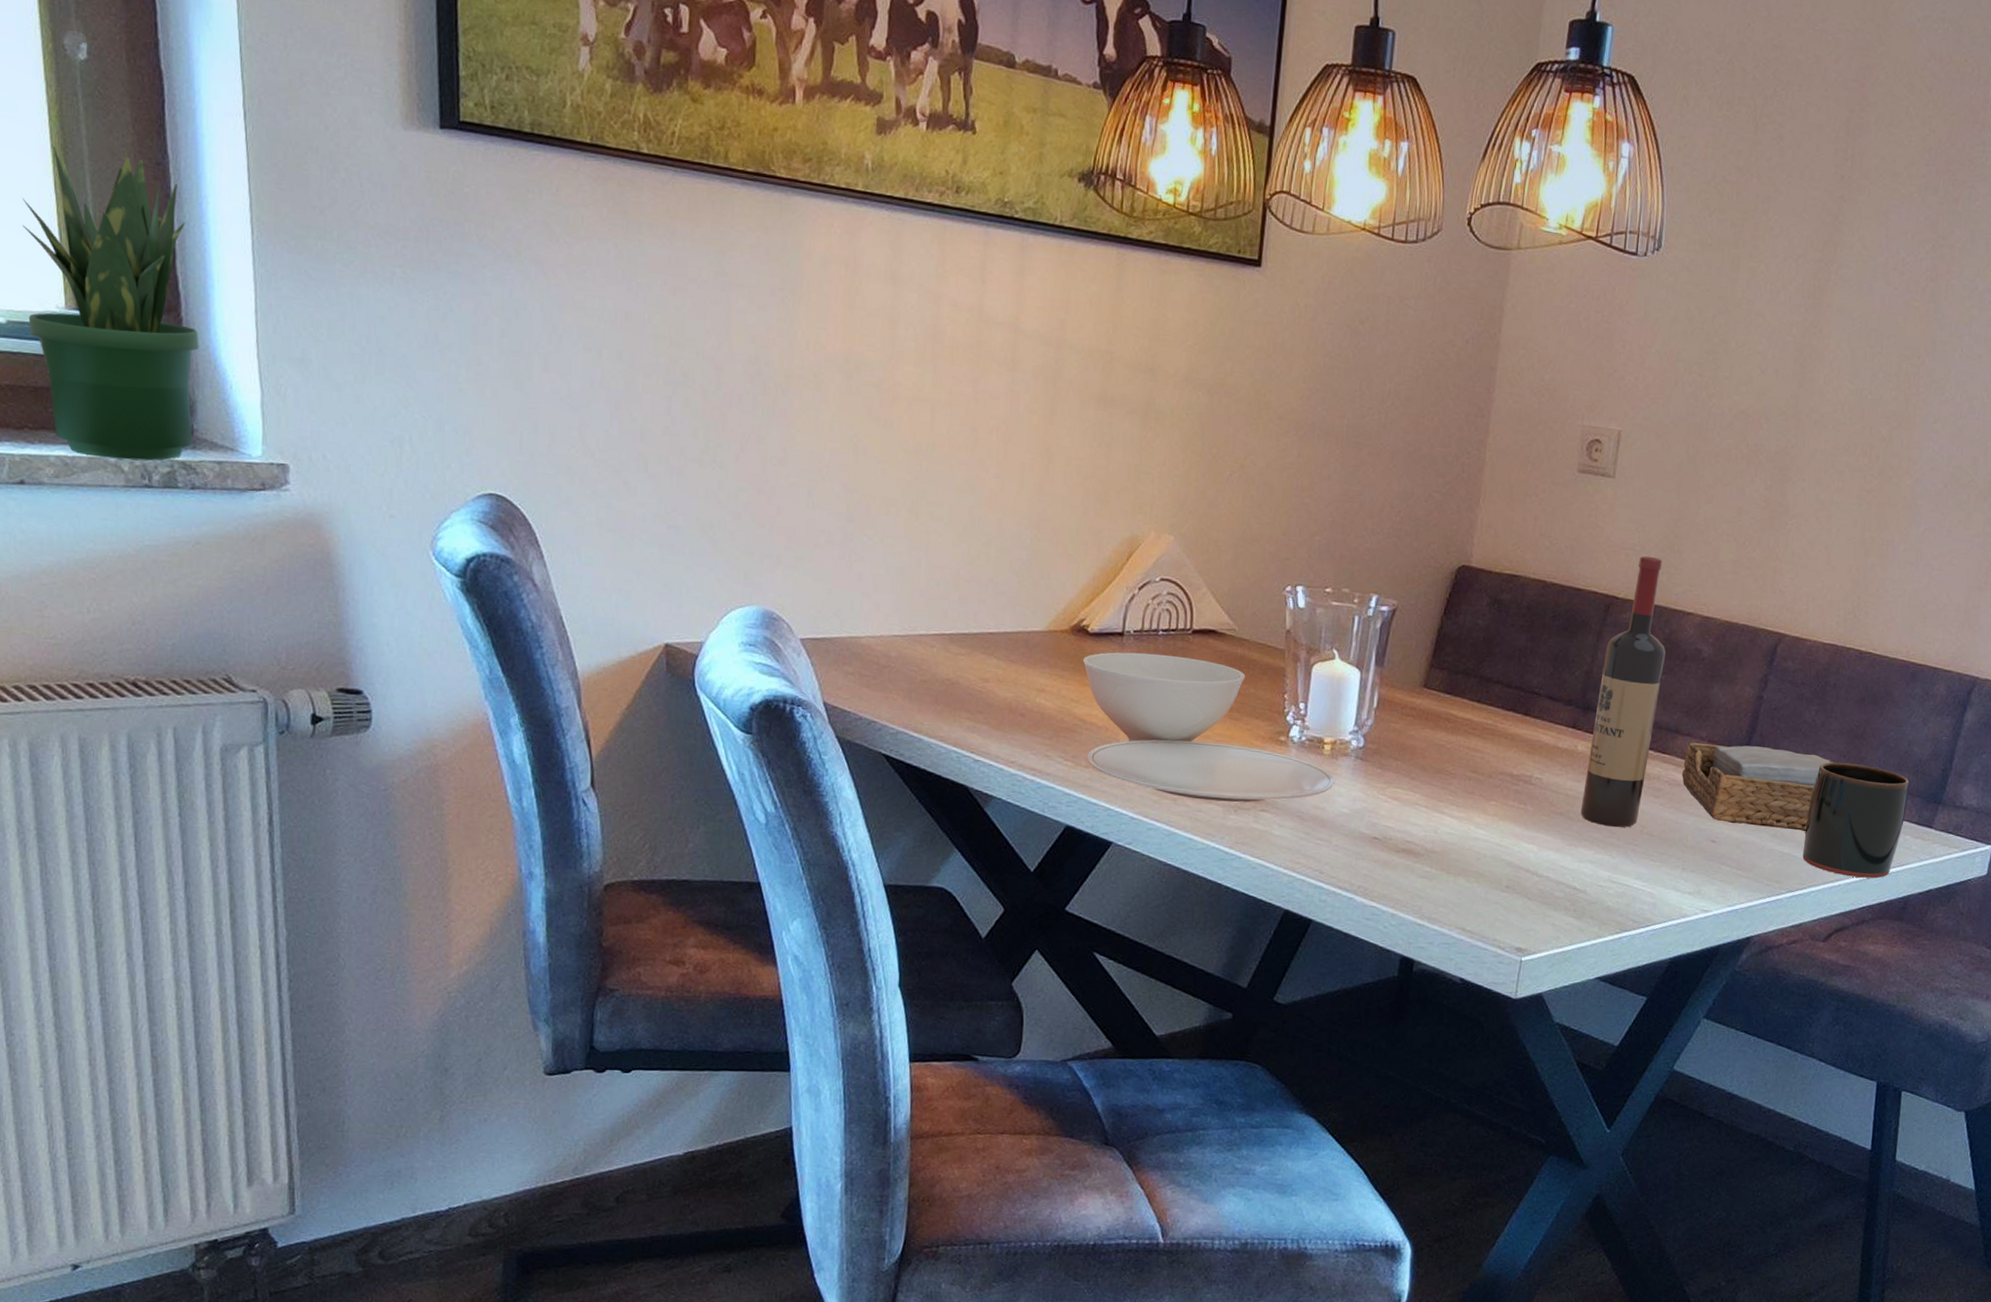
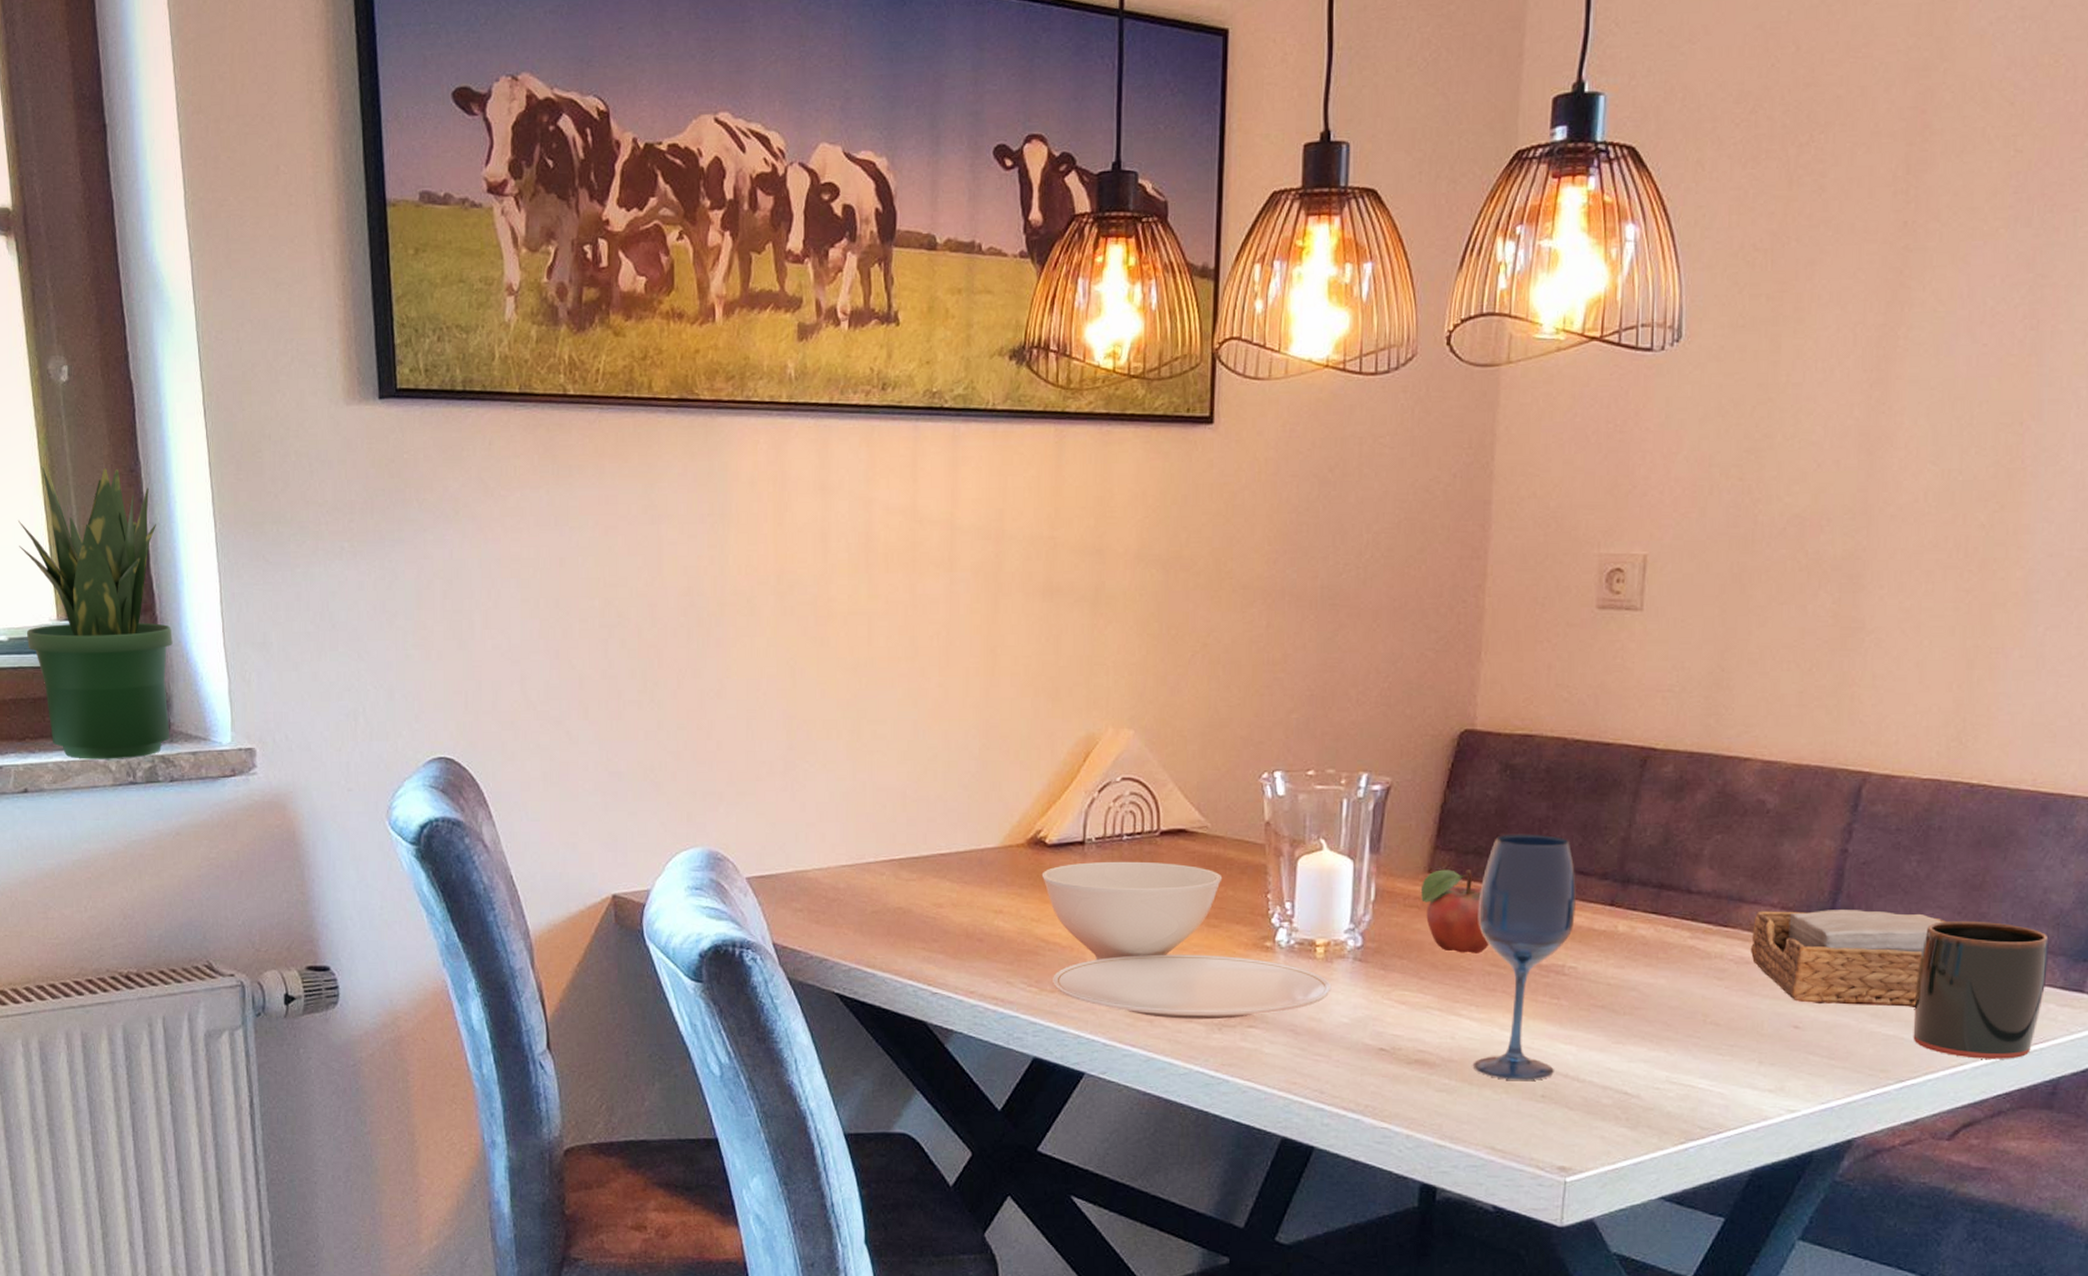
fruit: none [1416,685,1471,761] -> present [1420,869,1489,954]
wineglass: none [1450,659,1546,873] -> present [1472,834,1576,1080]
wine bottle: present [1580,556,1666,828] -> none [1626,697,1721,1019]

